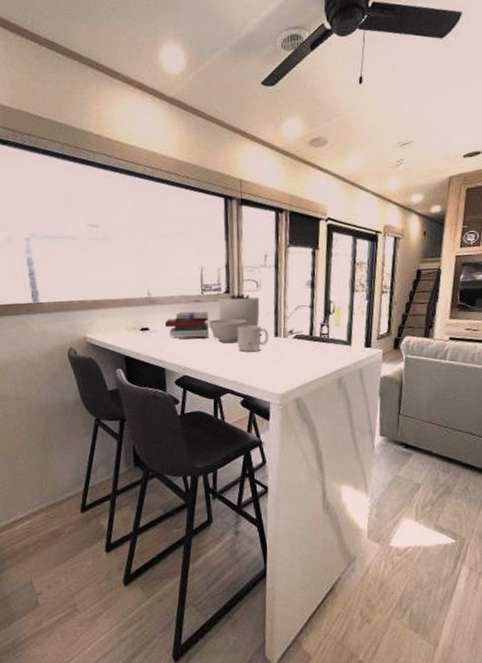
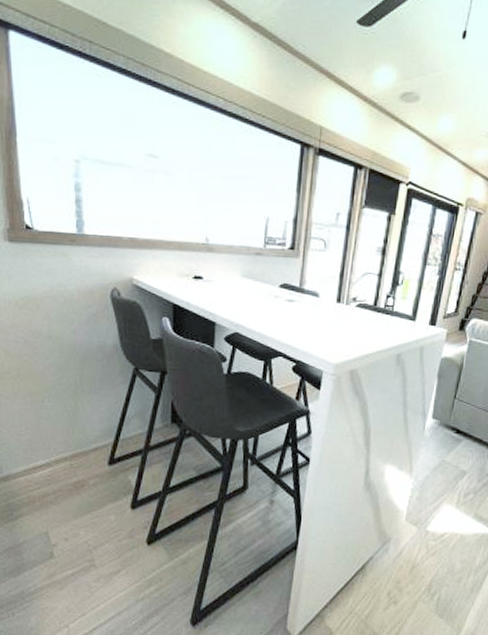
books: present [164,311,210,339] -> none [220,264,270,295]
bowl: present [209,318,248,343] -> none [268,276,311,303]
planter: present [218,293,260,327] -> none [280,251,326,290]
mug: present [237,325,269,352] -> none [296,286,331,316]

